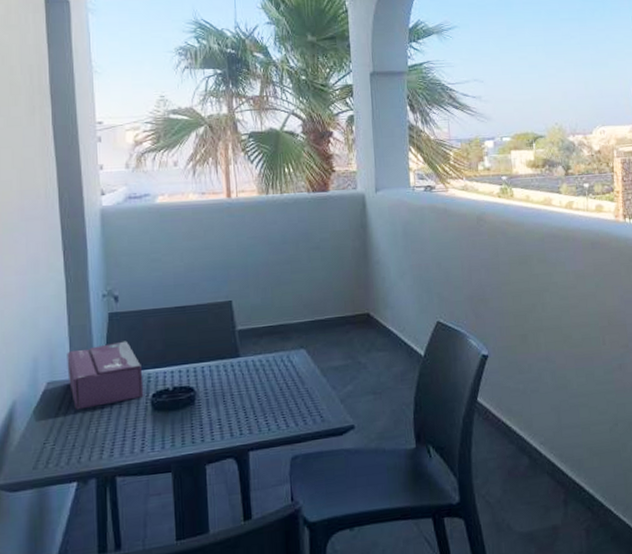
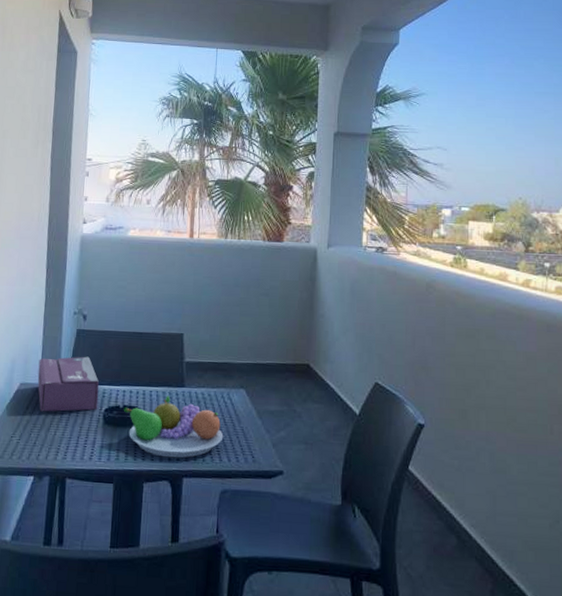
fruit bowl: none [173,369,288,435] -> present [123,396,224,458]

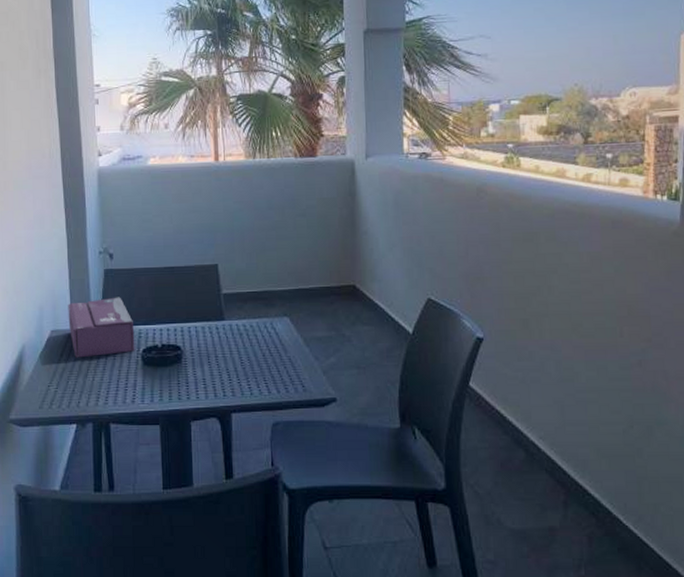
fruit bowl: present [123,396,224,458] -> none [162,330,270,394]

